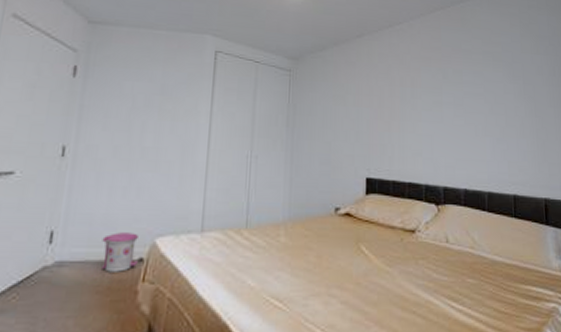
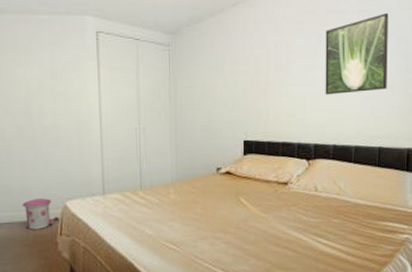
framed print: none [451,55,517,134] -> present [325,12,389,95]

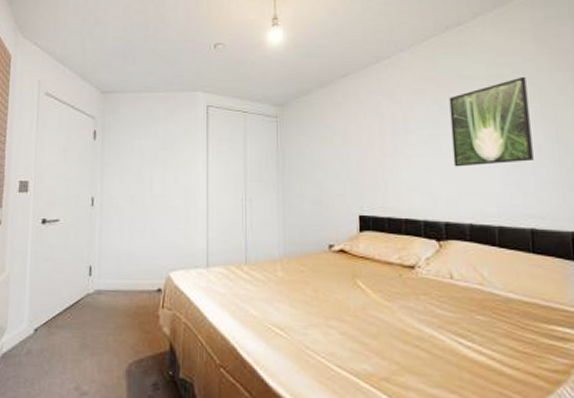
trash can: present [22,198,54,230] -> none [128,267,157,300]

